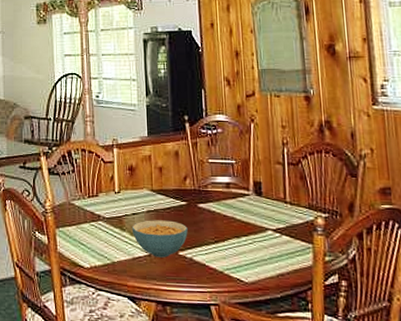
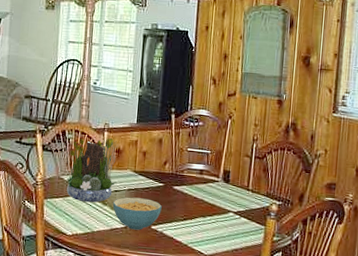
flower arrangement: none [70,155,133,229] -> present [62,137,119,203]

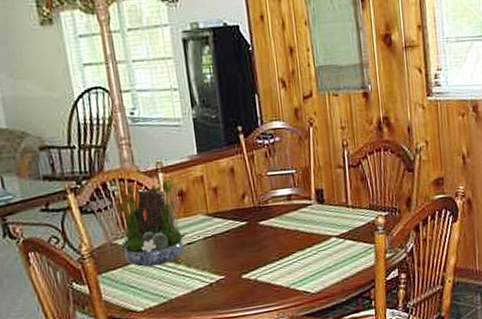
cereal bowl: present [112,197,162,230] -> none [188,244,251,286]

